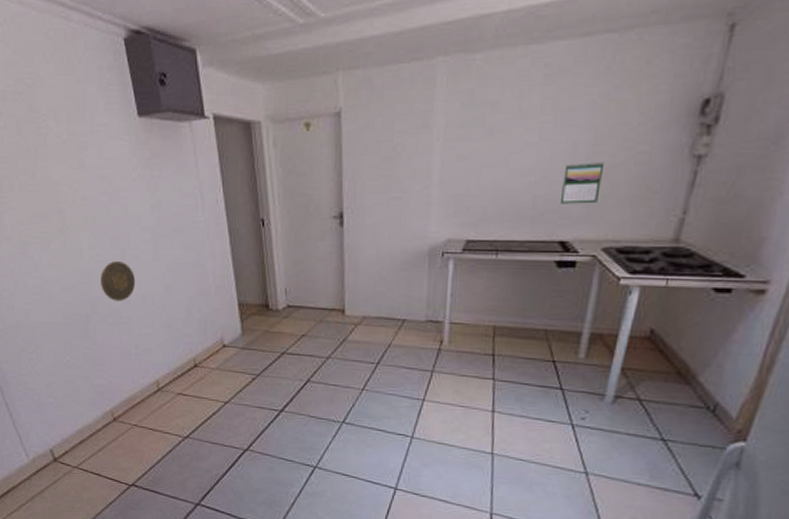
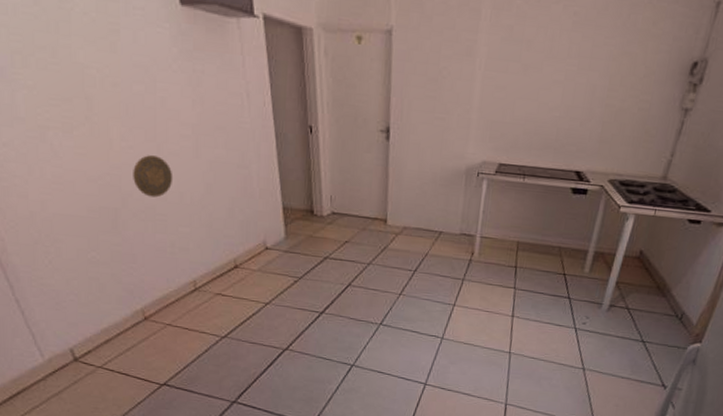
calendar: present [561,162,605,204] -> none [579,104,616,141]

